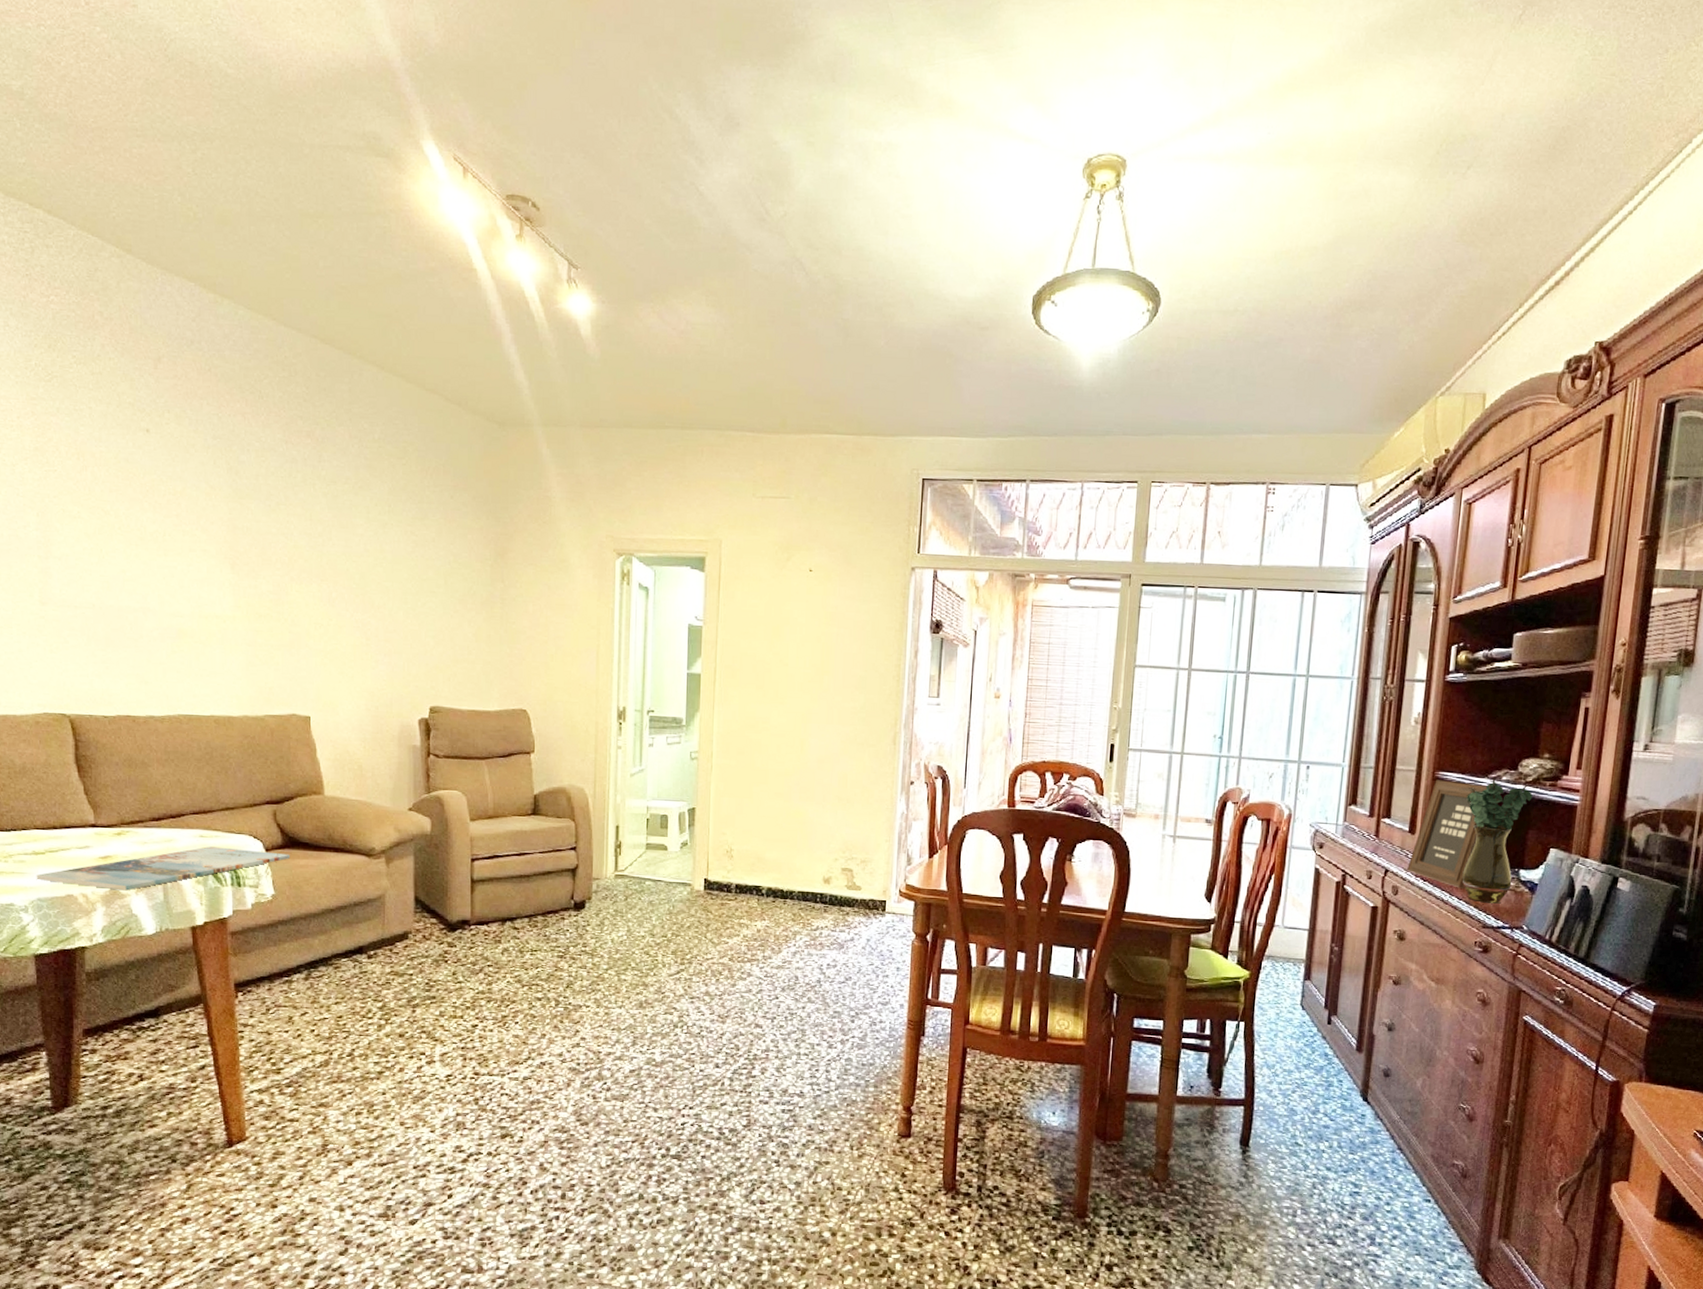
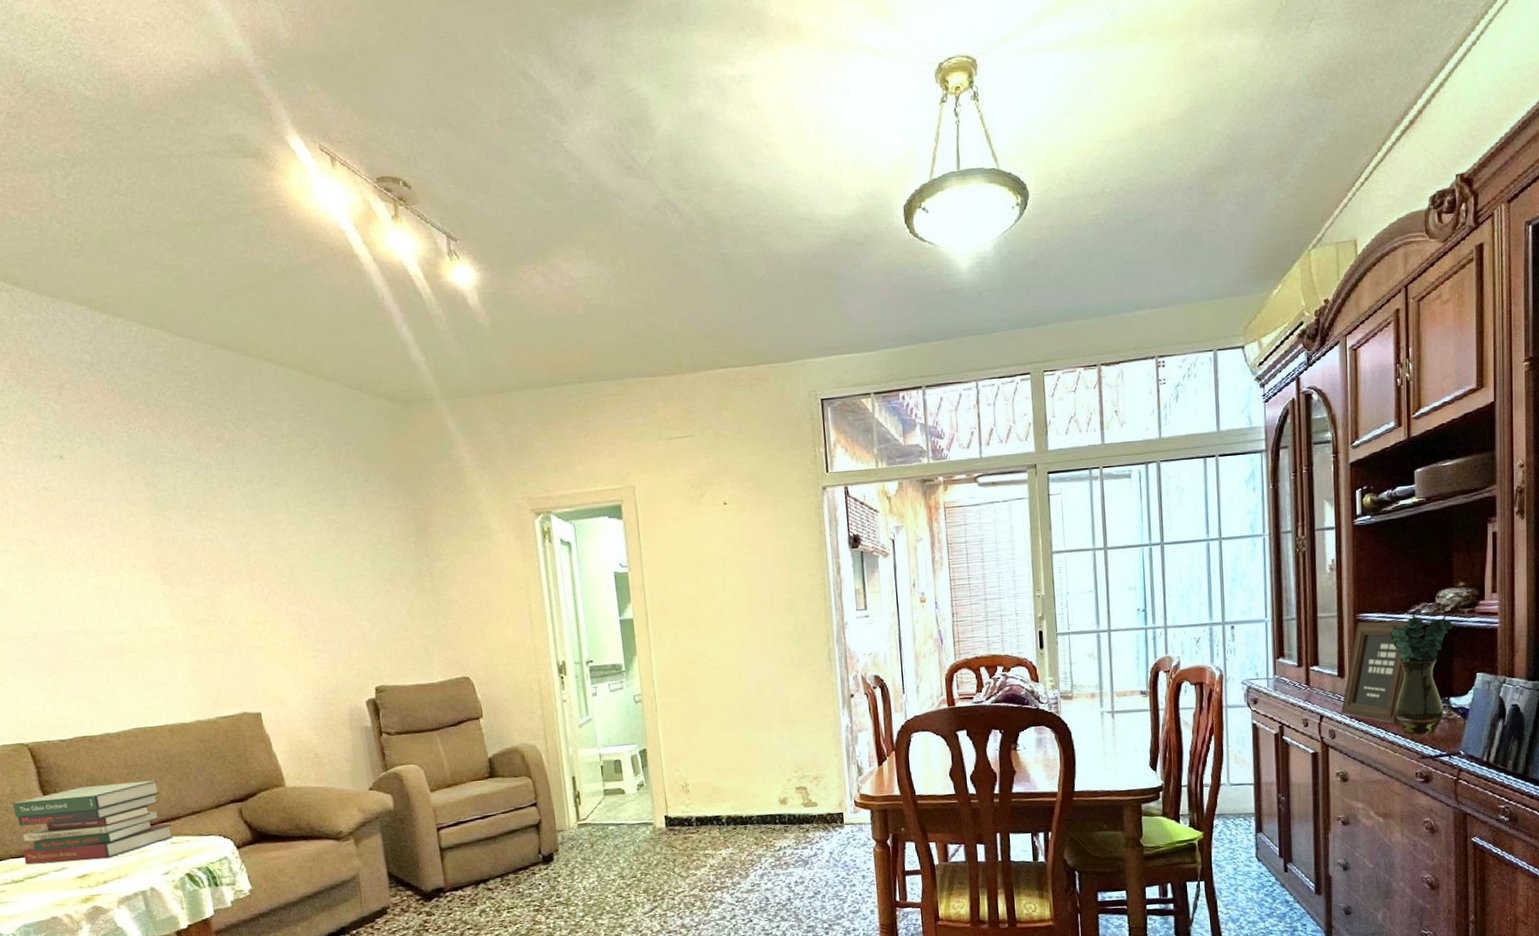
magazine: present [36,846,291,891] -> none [18,848,263,908]
books: none [44,766,203,843] -> present [12,781,173,865]

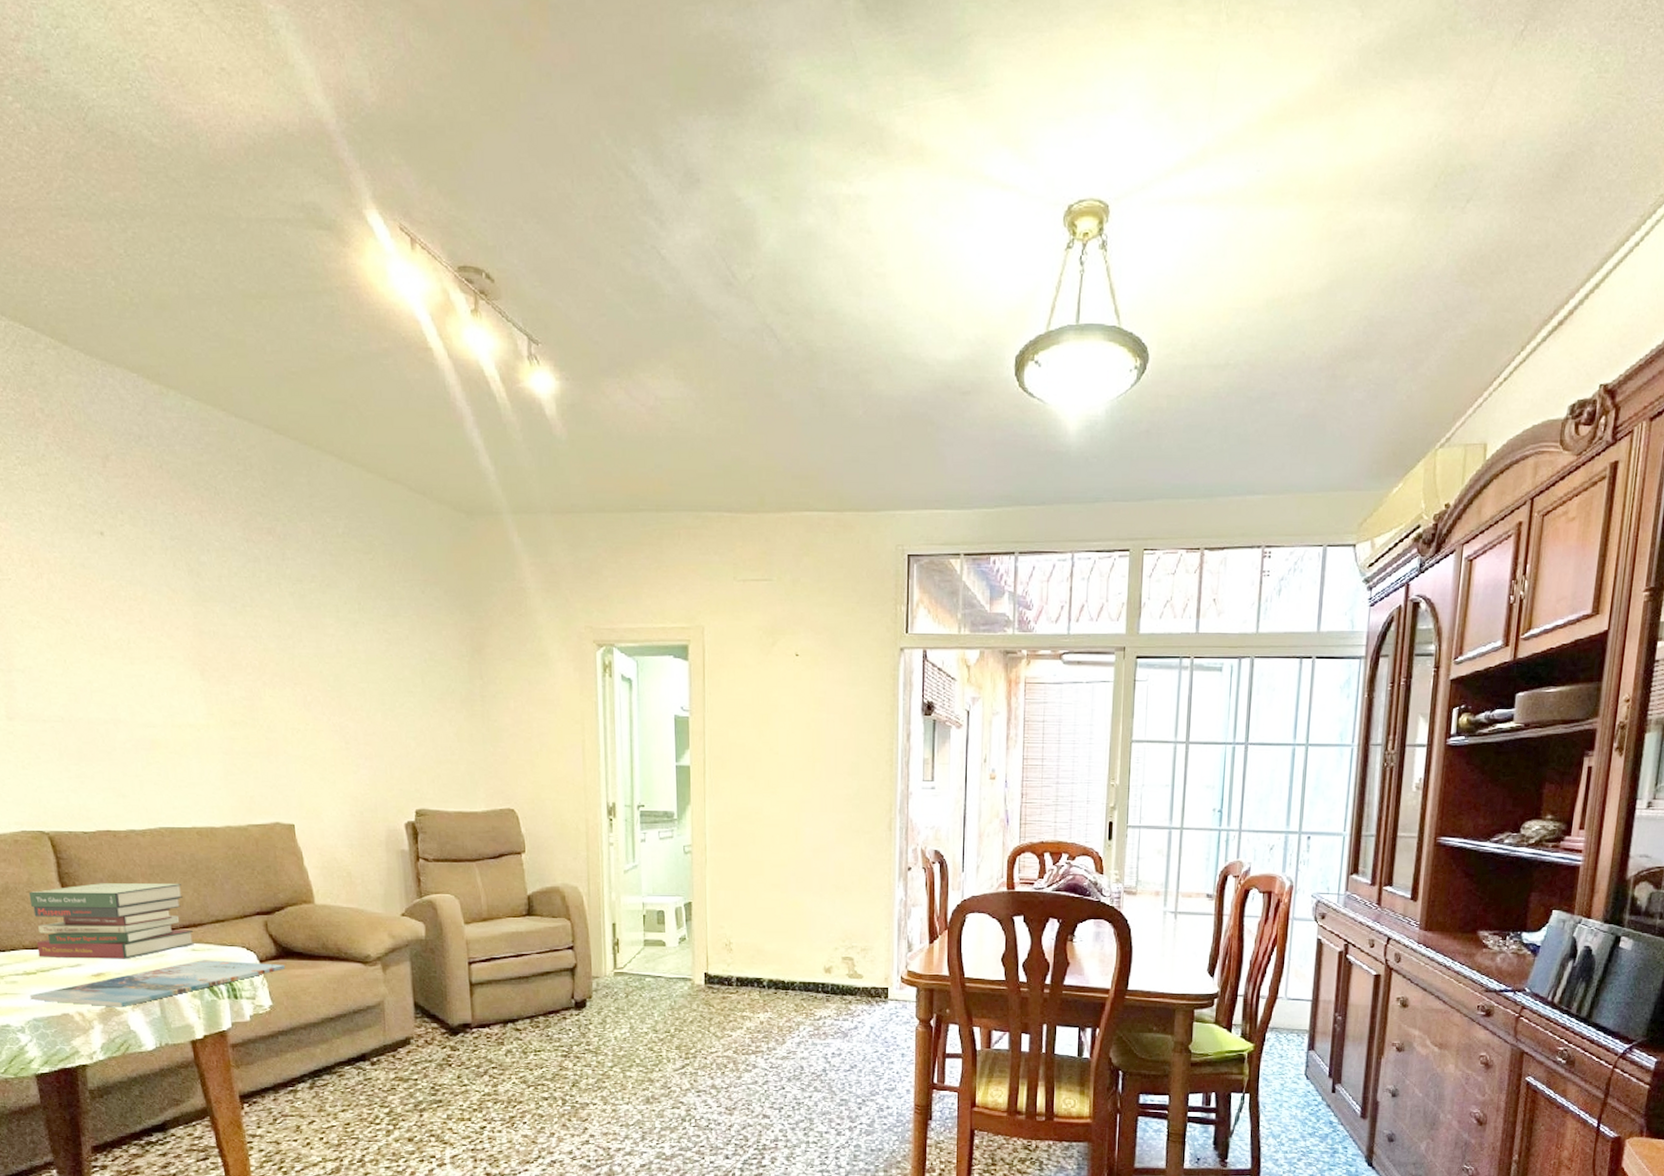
magazine: none [18,848,263,908] -> present [29,960,286,1008]
picture frame: present [1341,621,1422,725] -> none [1409,845,1503,955]
vase: present [1389,612,1453,734] -> none [1464,841,1535,967]

